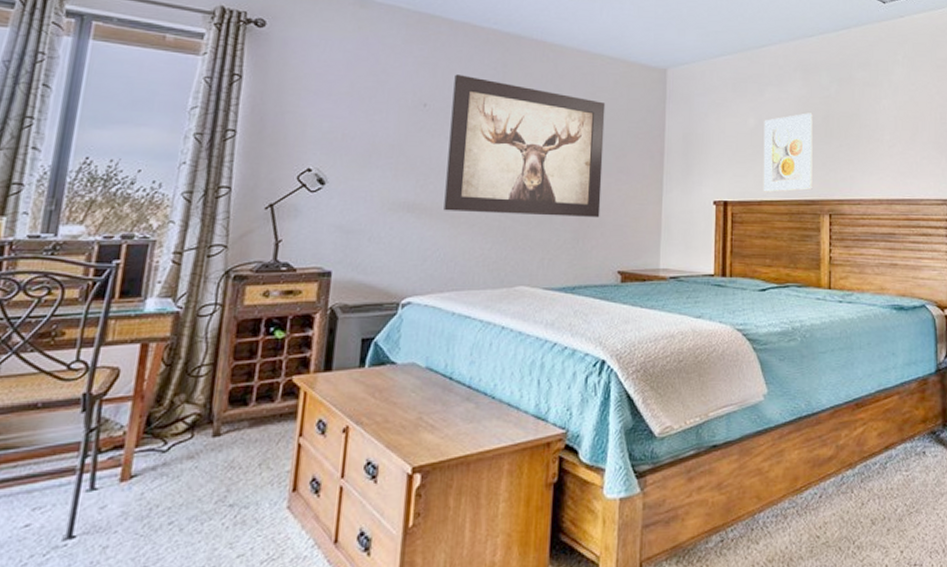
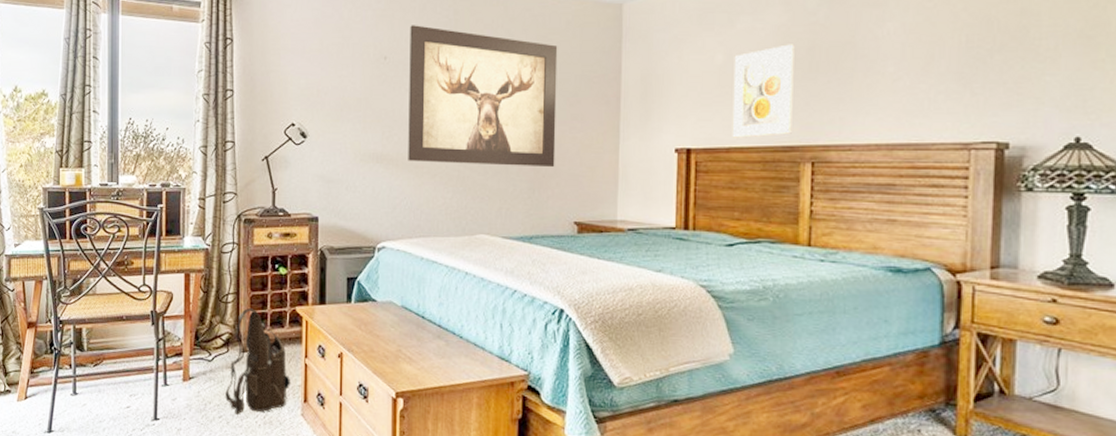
shoulder bag: none [181,380,278,518] -> present [225,307,291,415]

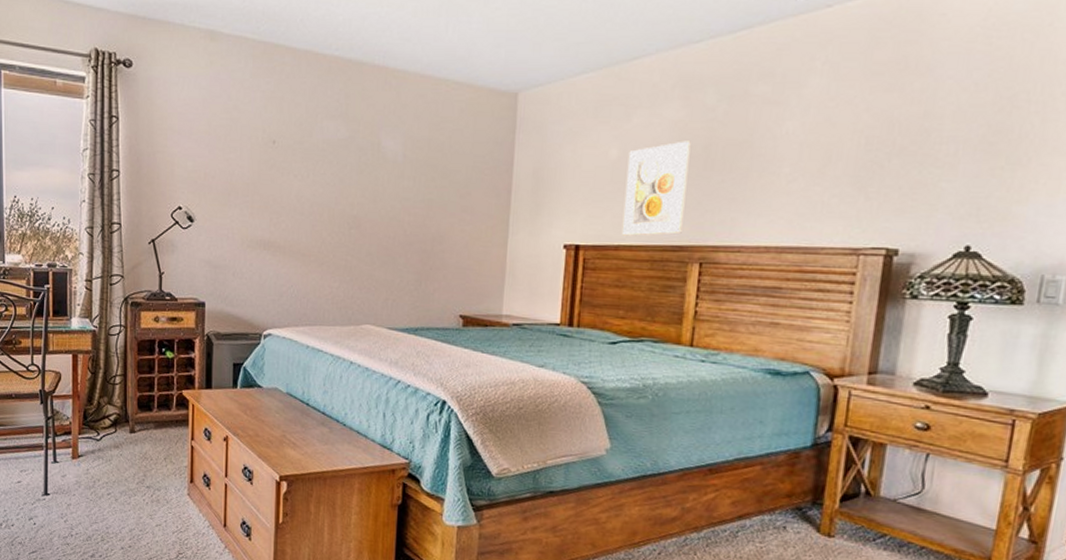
shoulder bag: present [225,307,291,415] -> none [114,389,178,493]
wall art: present [408,25,558,168] -> none [295,108,450,260]

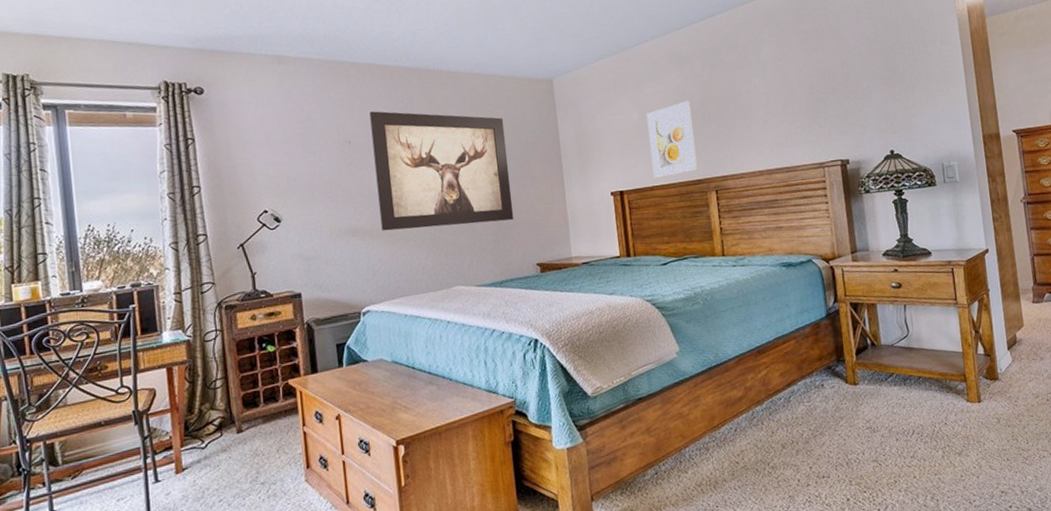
wall art: none [295,108,450,260] -> present [369,111,514,231]

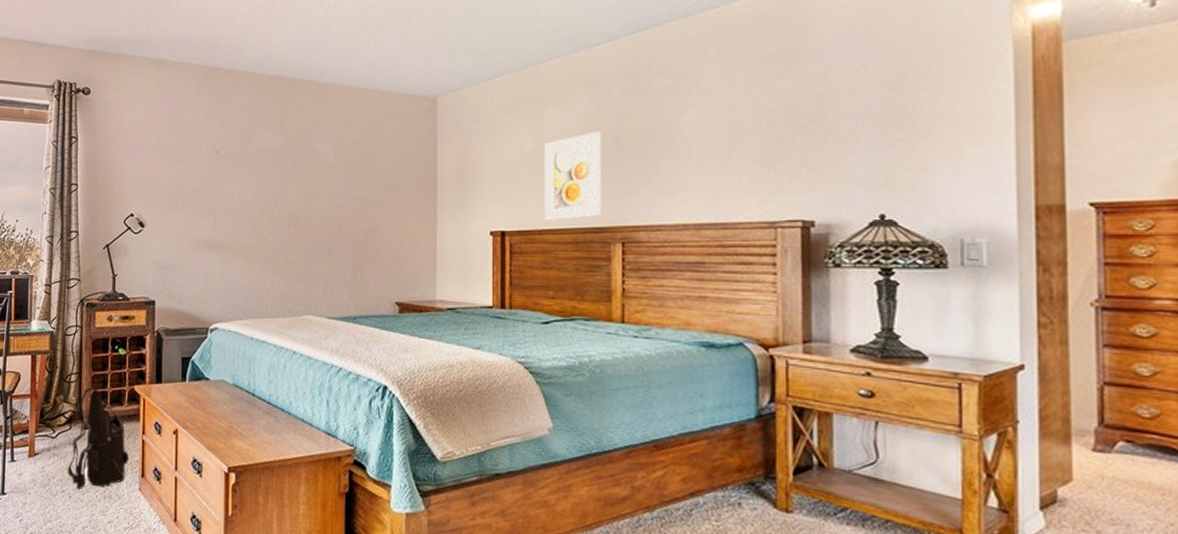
shoulder bag: none [223,388,292,495] -> present [68,386,130,489]
wall art: present [369,111,514,231] -> none [238,121,377,252]

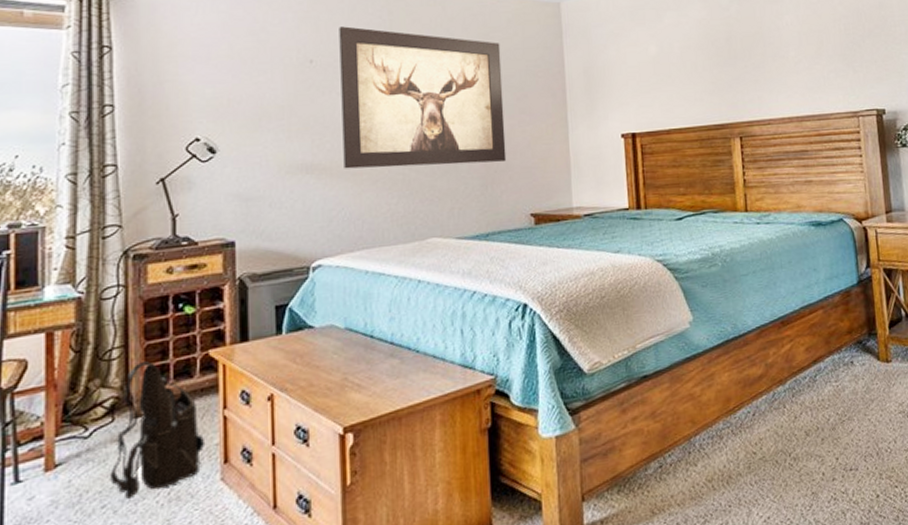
wall art: none [238,121,377,252] -> present [339,26,507,169]
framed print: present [544,131,602,221] -> none [665,35,721,121]

